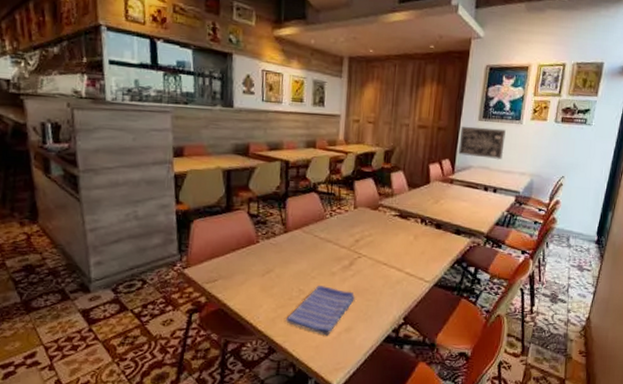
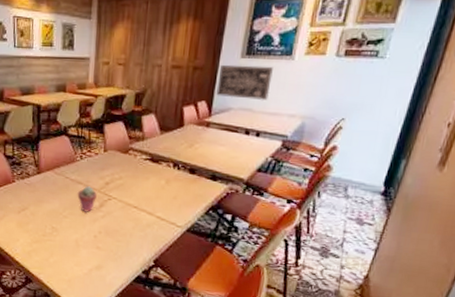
dish towel: present [285,286,355,336] -> none [39,224,105,272]
potted succulent: none [326,244,347,273] -> present [77,186,97,213]

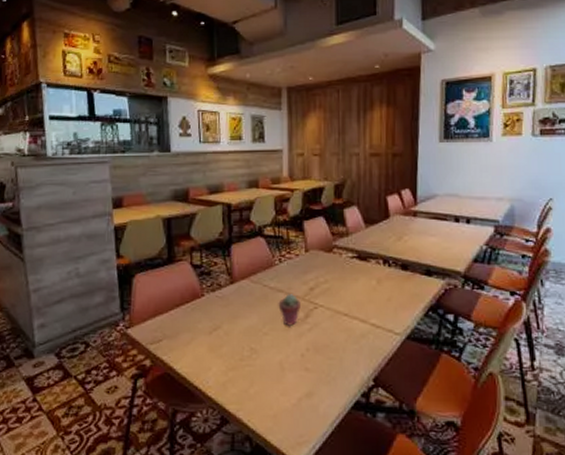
wall art: present [216,64,273,101] -> none [419,149,474,185]

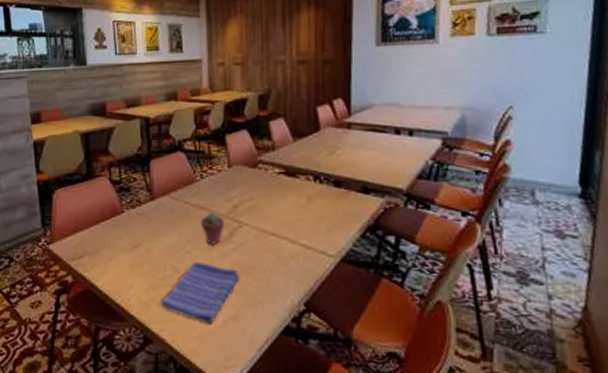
dish towel: none [237,343,314,403] -> present [159,262,239,325]

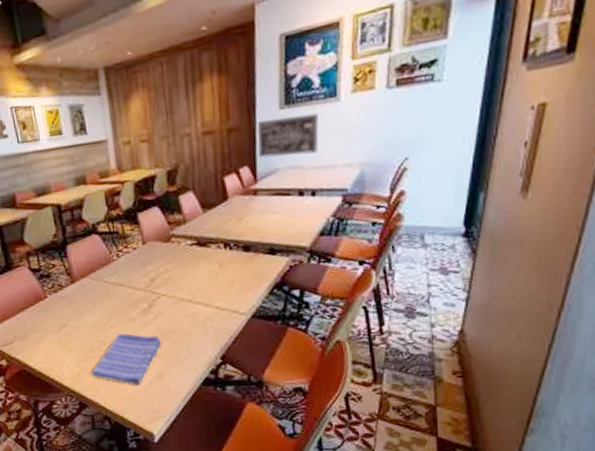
potted succulent: present [200,211,224,246] -> none [120,287,144,318]
wall art: none [353,53,417,93] -> present [257,113,319,158]

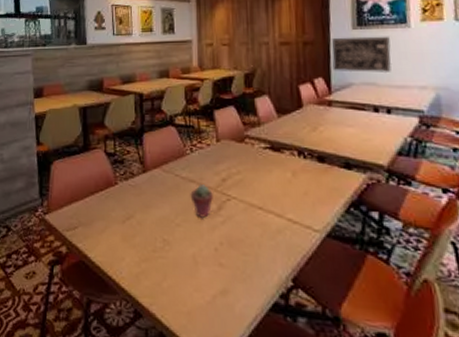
dish towel: present [90,333,161,385] -> none [150,235,228,300]
potted succulent: none [120,287,144,318] -> present [190,185,213,219]

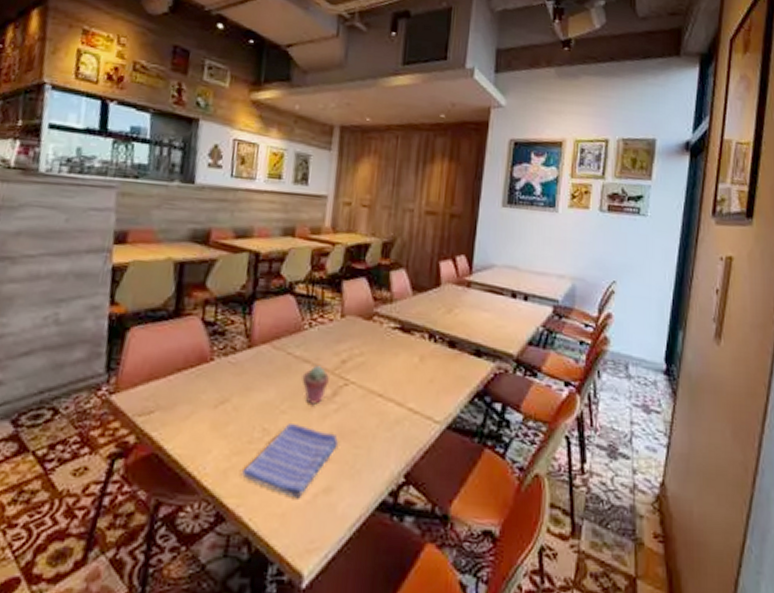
dish towel: none [150,235,228,300] -> present [240,424,338,499]
wall art: present [332,36,392,74] -> none [477,213,537,258]

